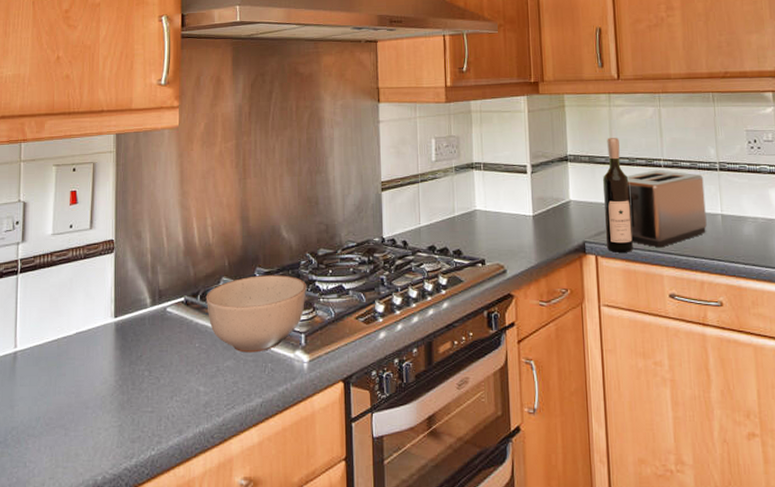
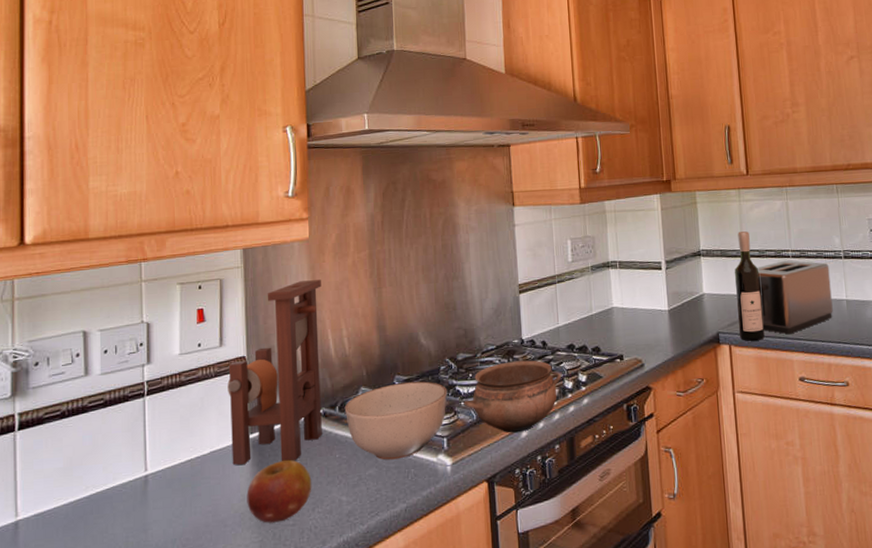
paper towel holder: none [95,168,189,347] -> present [227,280,322,465]
fruit: none [108,345,171,408] -> present [246,459,312,523]
cooking pot: none [323,259,421,333] -> present [464,360,561,433]

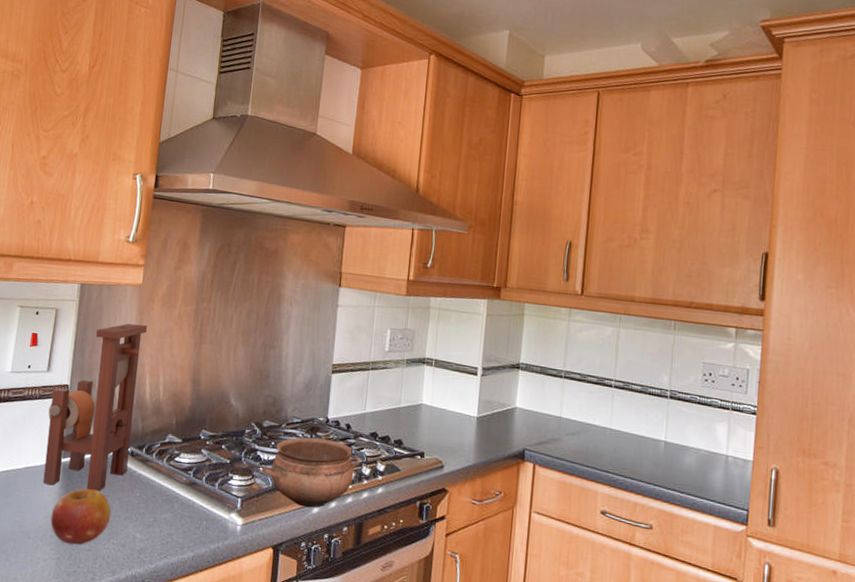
bowl: present [344,381,448,460] -> none [150,437,249,510]
bottle: present [734,231,765,341] -> none [546,352,578,465]
toaster: present [758,260,833,335] -> none [571,389,652,465]

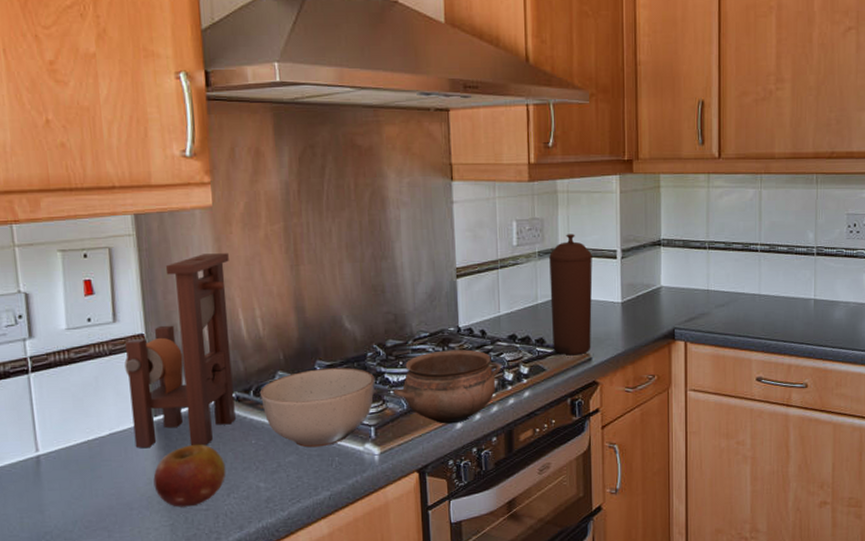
bowl: none [150,437,249,510] -> present [259,368,375,448]
canister: none [409,347,456,461] -> present [548,234,593,356]

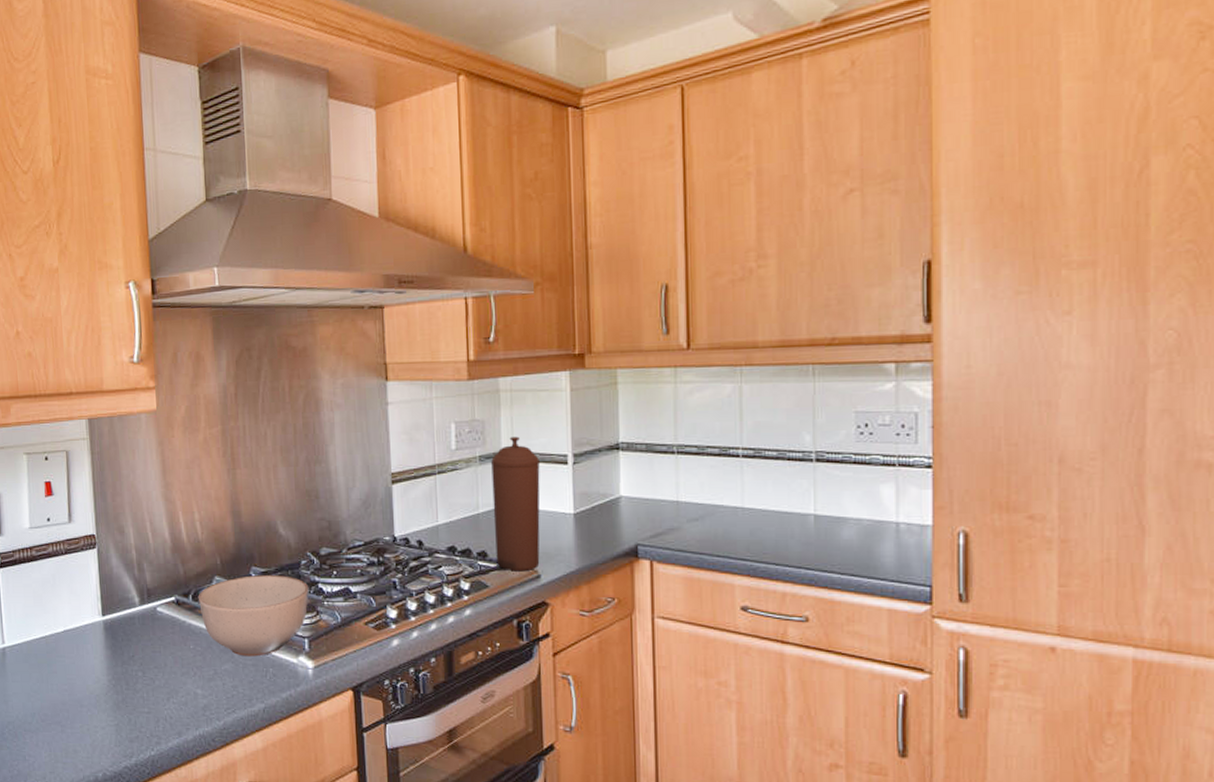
paper towel holder: present [124,253,236,448] -> none [78,456,176,647]
fruit: present [153,444,226,507] -> none [101,645,166,708]
cooking pot: present [393,349,501,424] -> none [327,561,439,640]

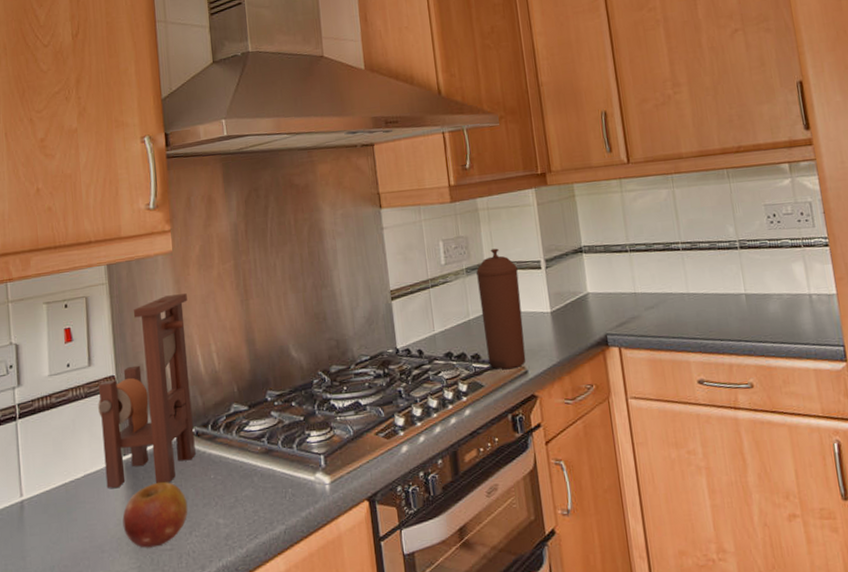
paper towel holder: none [78,456,176,647] -> present [98,293,196,488]
fruit: none [101,645,166,708] -> present [122,481,188,548]
bowl: present [198,575,309,657] -> none [217,396,322,480]

